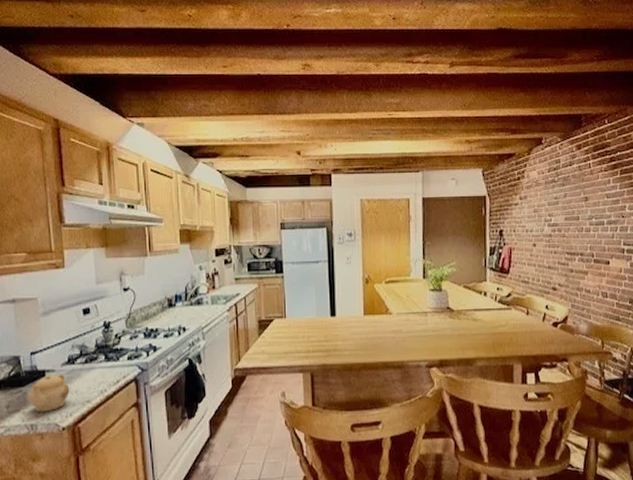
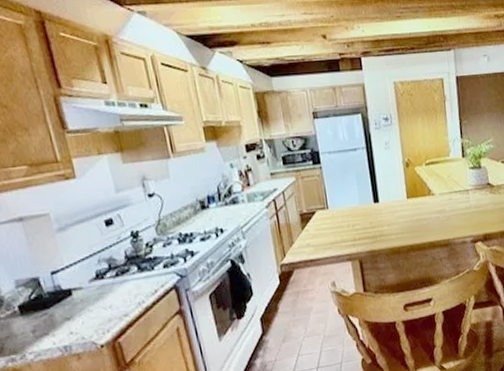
teapot: present [28,373,70,413] -> none [55,290,104,333]

